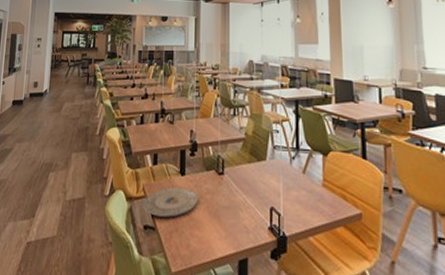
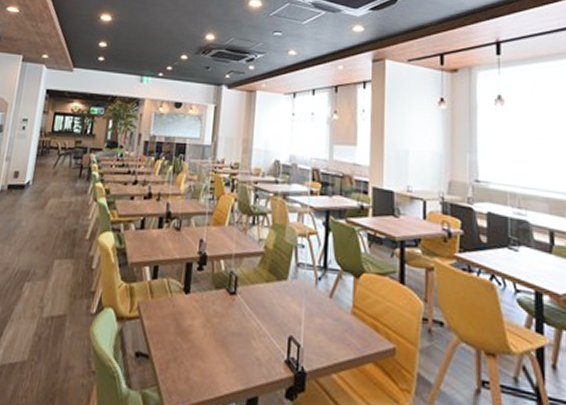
plate: present [142,186,199,218] -> none [135,306,205,344]

